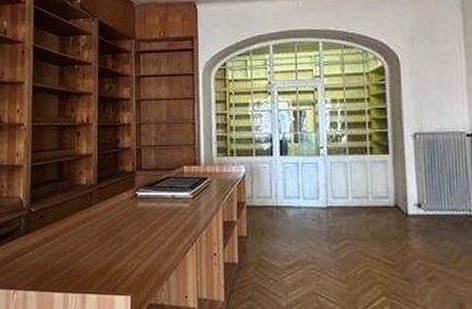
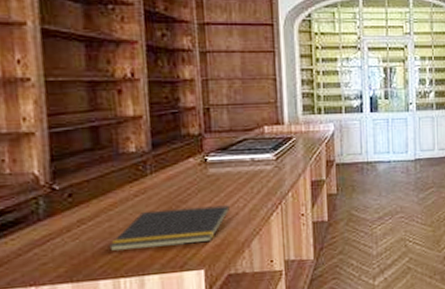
notepad: none [63,236,153,271] -> present [109,205,230,252]

